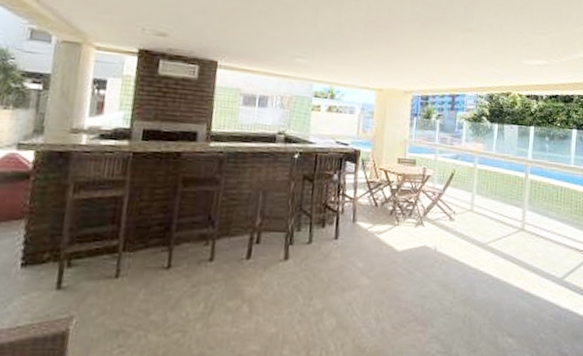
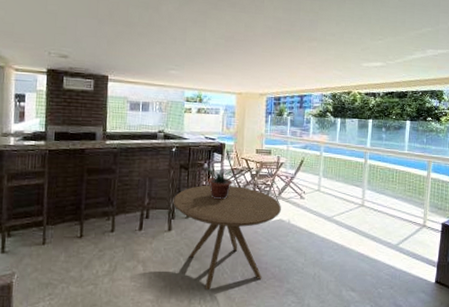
dining table: none [293,201,426,338] -> present [174,185,281,291]
potted plant: none [336,180,374,221] -> present [206,168,237,200]

